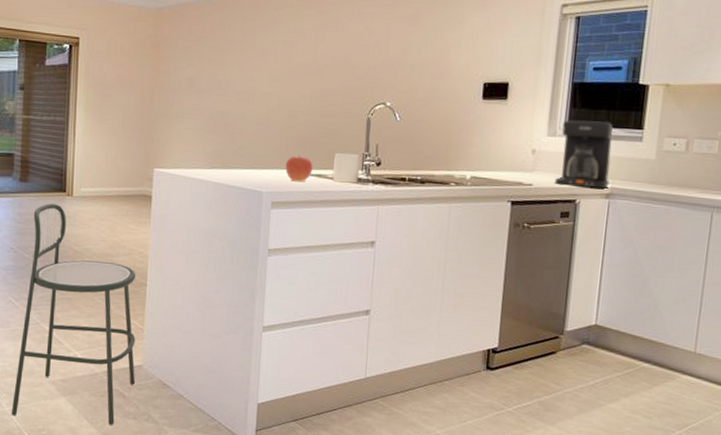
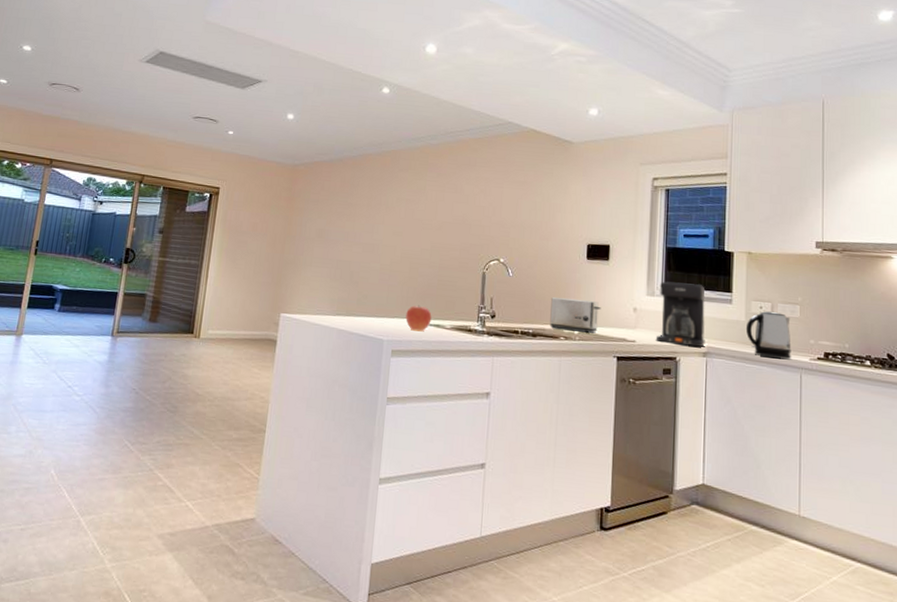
bar stool: present [11,203,136,425] -> none [112,344,256,586]
mug: present [332,152,360,183] -> none [450,304,476,335]
toaster: none [440,141,496,178] -> present [549,297,601,333]
kettle: none [655,147,707,199] -> present [745,310,791,360]

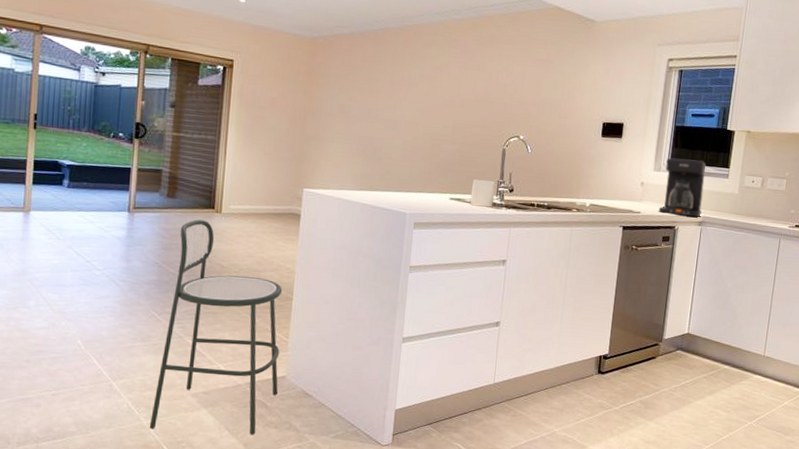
bar stool: none [112,344,256,586] -> present [149,219,283,435]
fruit: present [405,305,432,332] -> none [428,180,453,205]
mug: none [450,304,476,335] -> present [470,179,495,207]
toaster: present [549,297,601,333] -> none [564,172,612,205]
kettle: present [745,310,791,360] -> none [737,184,777,227]

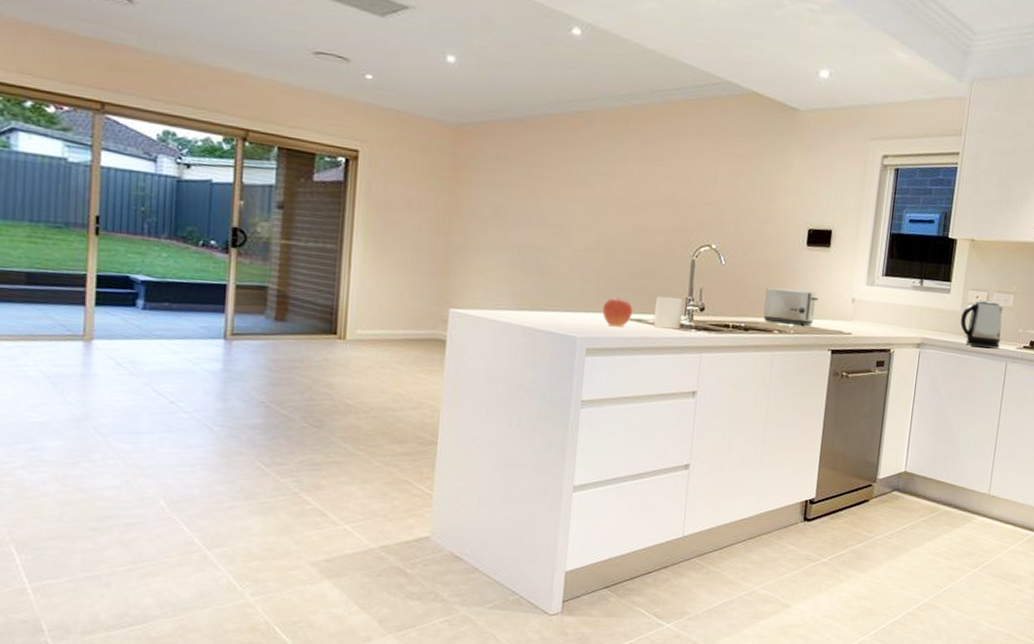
bar stool: present [149,219,283,435] -> none [256,348,425,609]
fruit: none [428,180,453,205] -> present [602,297,633,327]
toaster: none [564,172,612,205] -> present [763,287,819,326]
coffee maker: present [658,157,706,218] -> none [871,270,925,339]
kettle: none [737,184,777,227] -> present [960,300,1004,349]

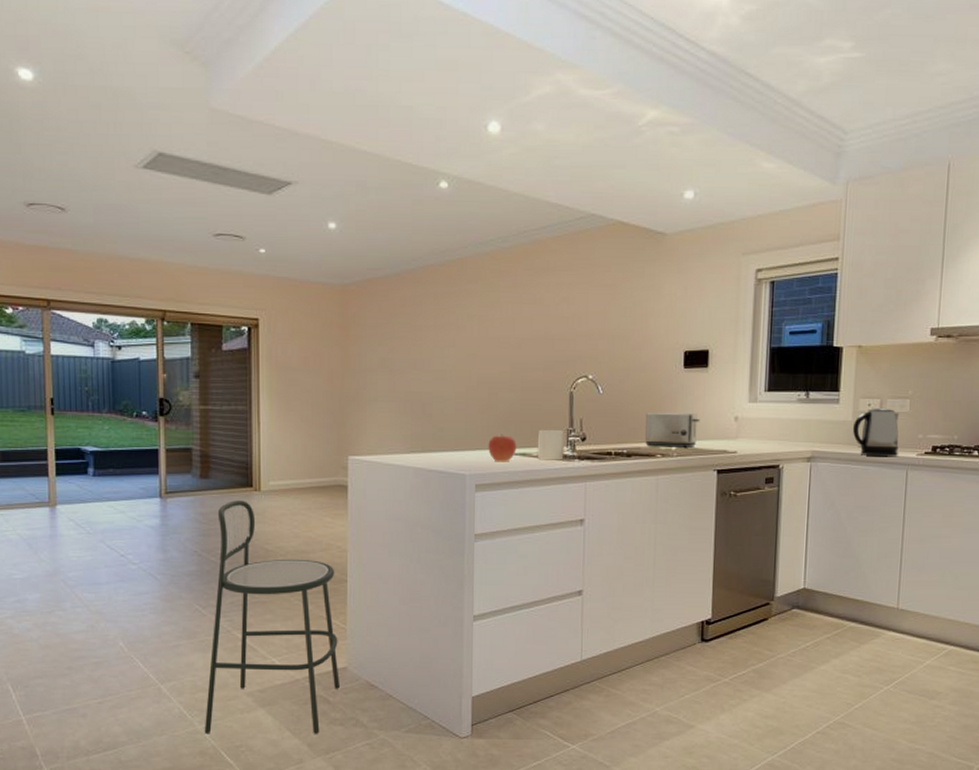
bar stool: none [256,348,425,609] -> present [204,500,340,734]

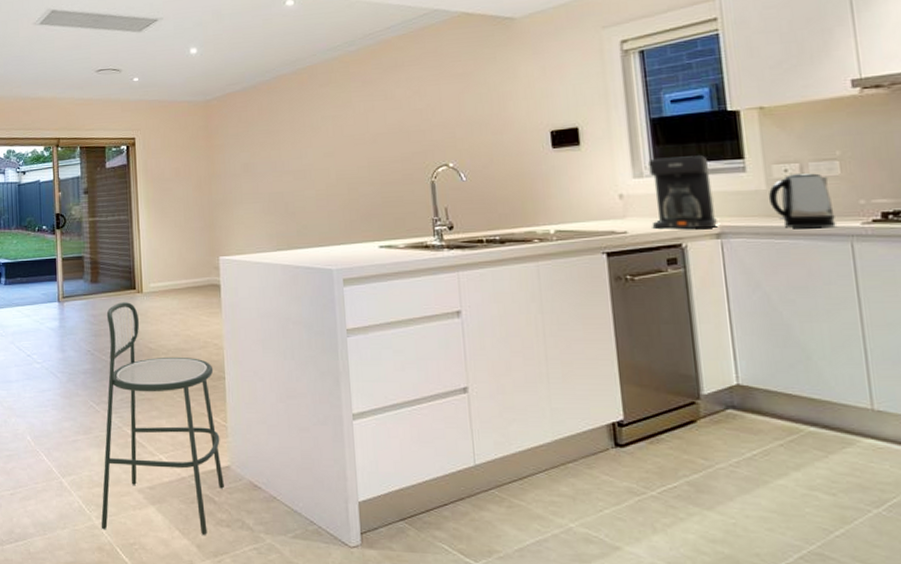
fruit: present [488,434,517,462] -> none [352,227,382,256]
mug: present [537,429,564,460] -> none [401,219,432,252]
toaster: present [644,412,700,447] -> none [515,193,579,231]
coffee maker: none [758,385,811,453] -> present [648,155,717,230]

